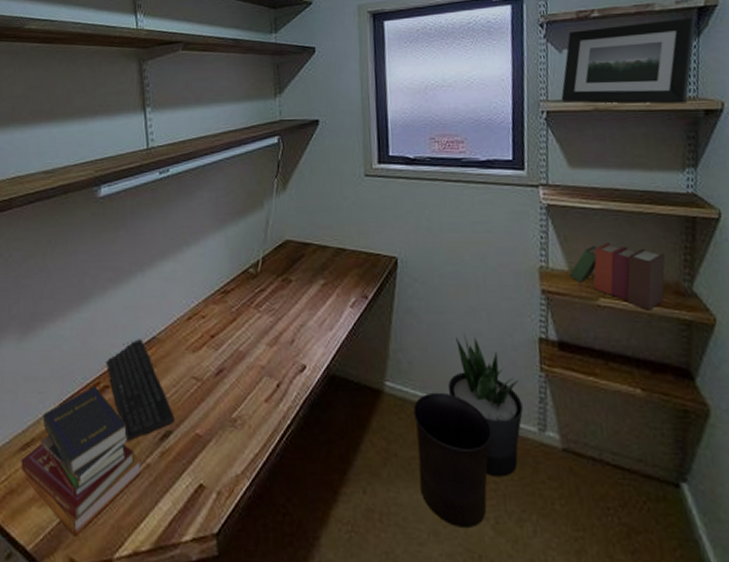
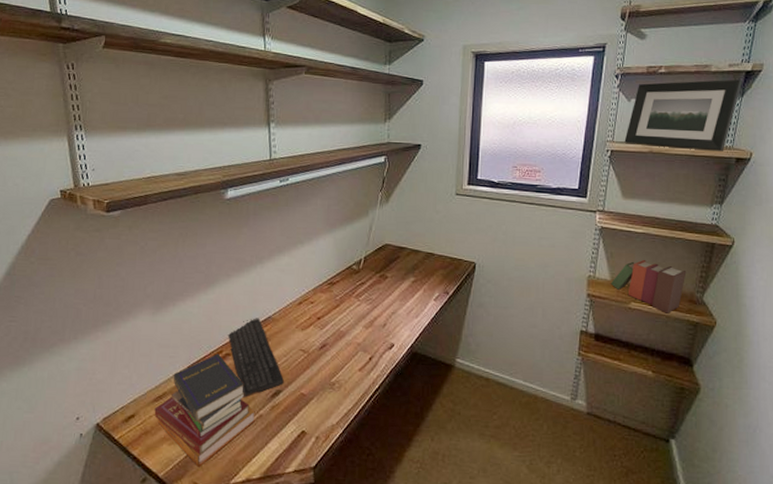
waste bin: present [413,392,492,527] -> none [475,368,535,467]
planter: present [447,333,523,477] -> none [505,324,561,432]

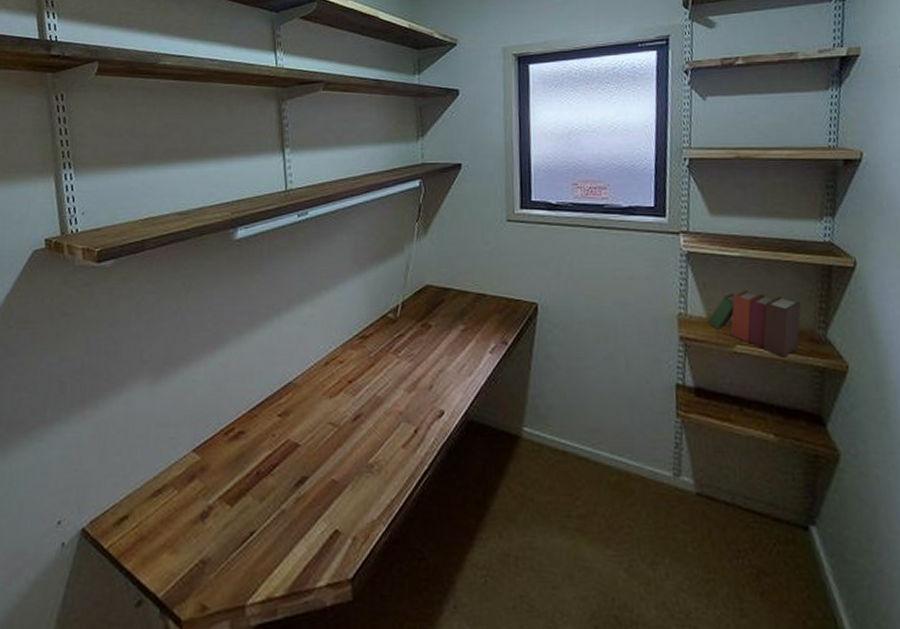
books: present [154,353,256,467] -> none [152,431,276,583]
computer keyboard: present [227,318,284,398] -> none [240,384,310,488]
picture frame: present [624,79,743,151] -> none [703,67,839,153]

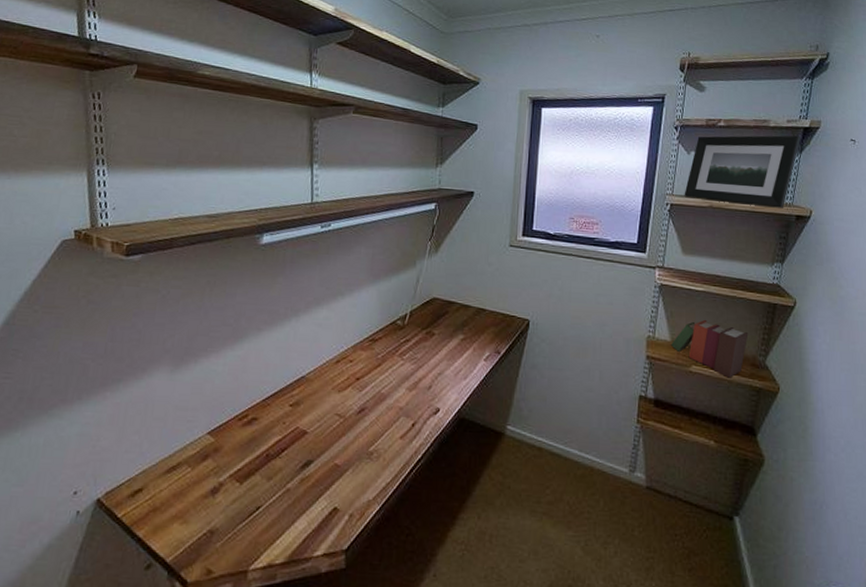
picture frame: none [703,67,839,153] -> present [684,135,802,208]

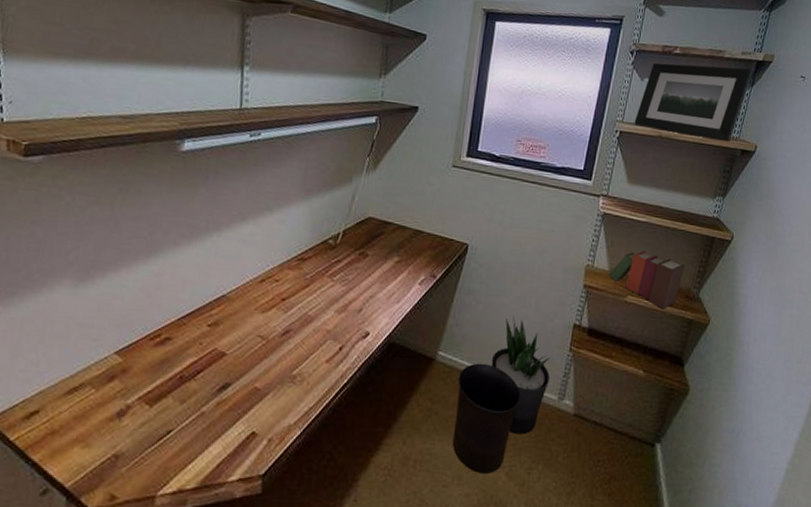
waste bin: none [526,436,591,548] -> present [452,363,521,474]
planter: none [559,388,619,508] -> present [491,315,551,435]

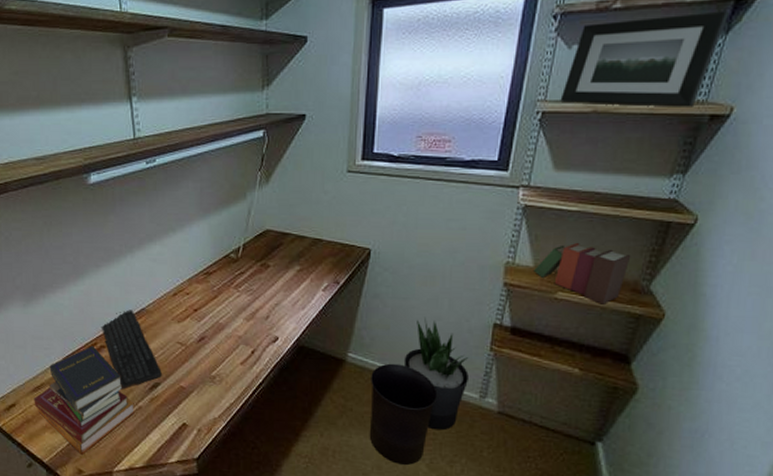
books: none [65,337,197,475] -> present [34,345,135,455]
computer keyboard: none [168,296,235,391] -> present [101,309,162,390]

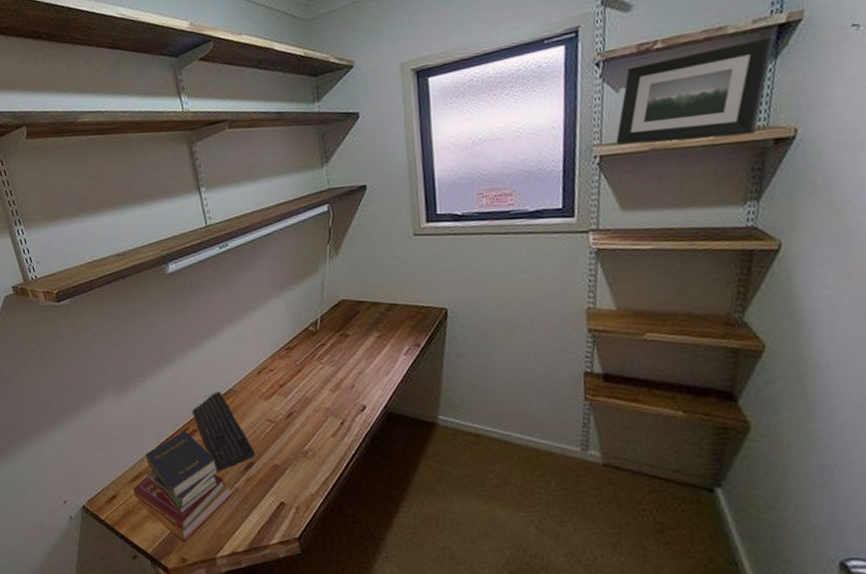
waste bin: present [369,363,438,465] -> none [464,422,537,528]
planter: present [403,316,469,431] -> none [496,371,567,489]
books: present [534,242,631,305] -> none [617,280,718,342]

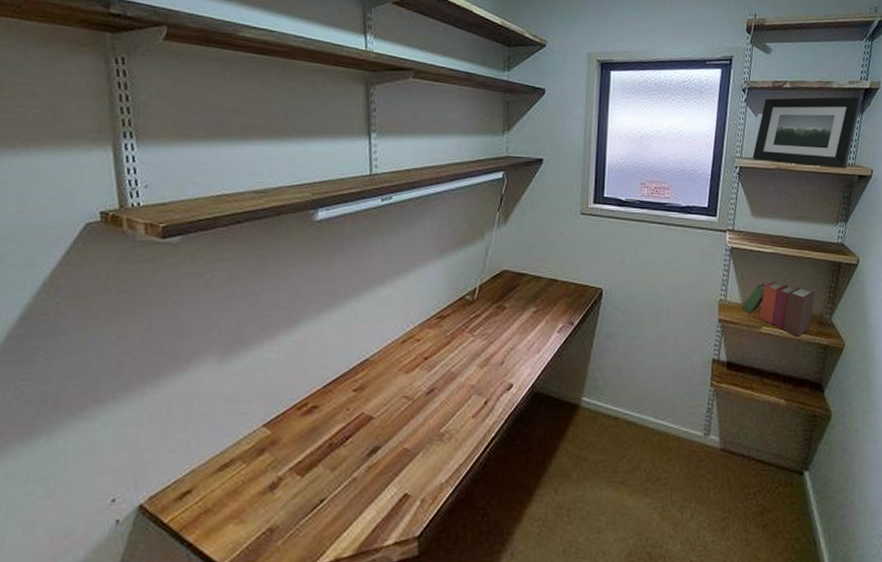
books: present [133,430,232,542] -> none [217,406,348,549]
computer keyboard: present [191,391,255,472] -> none [314,361,383,458]
books: none [617,280,718,342] -> present [742,280,816,337]

